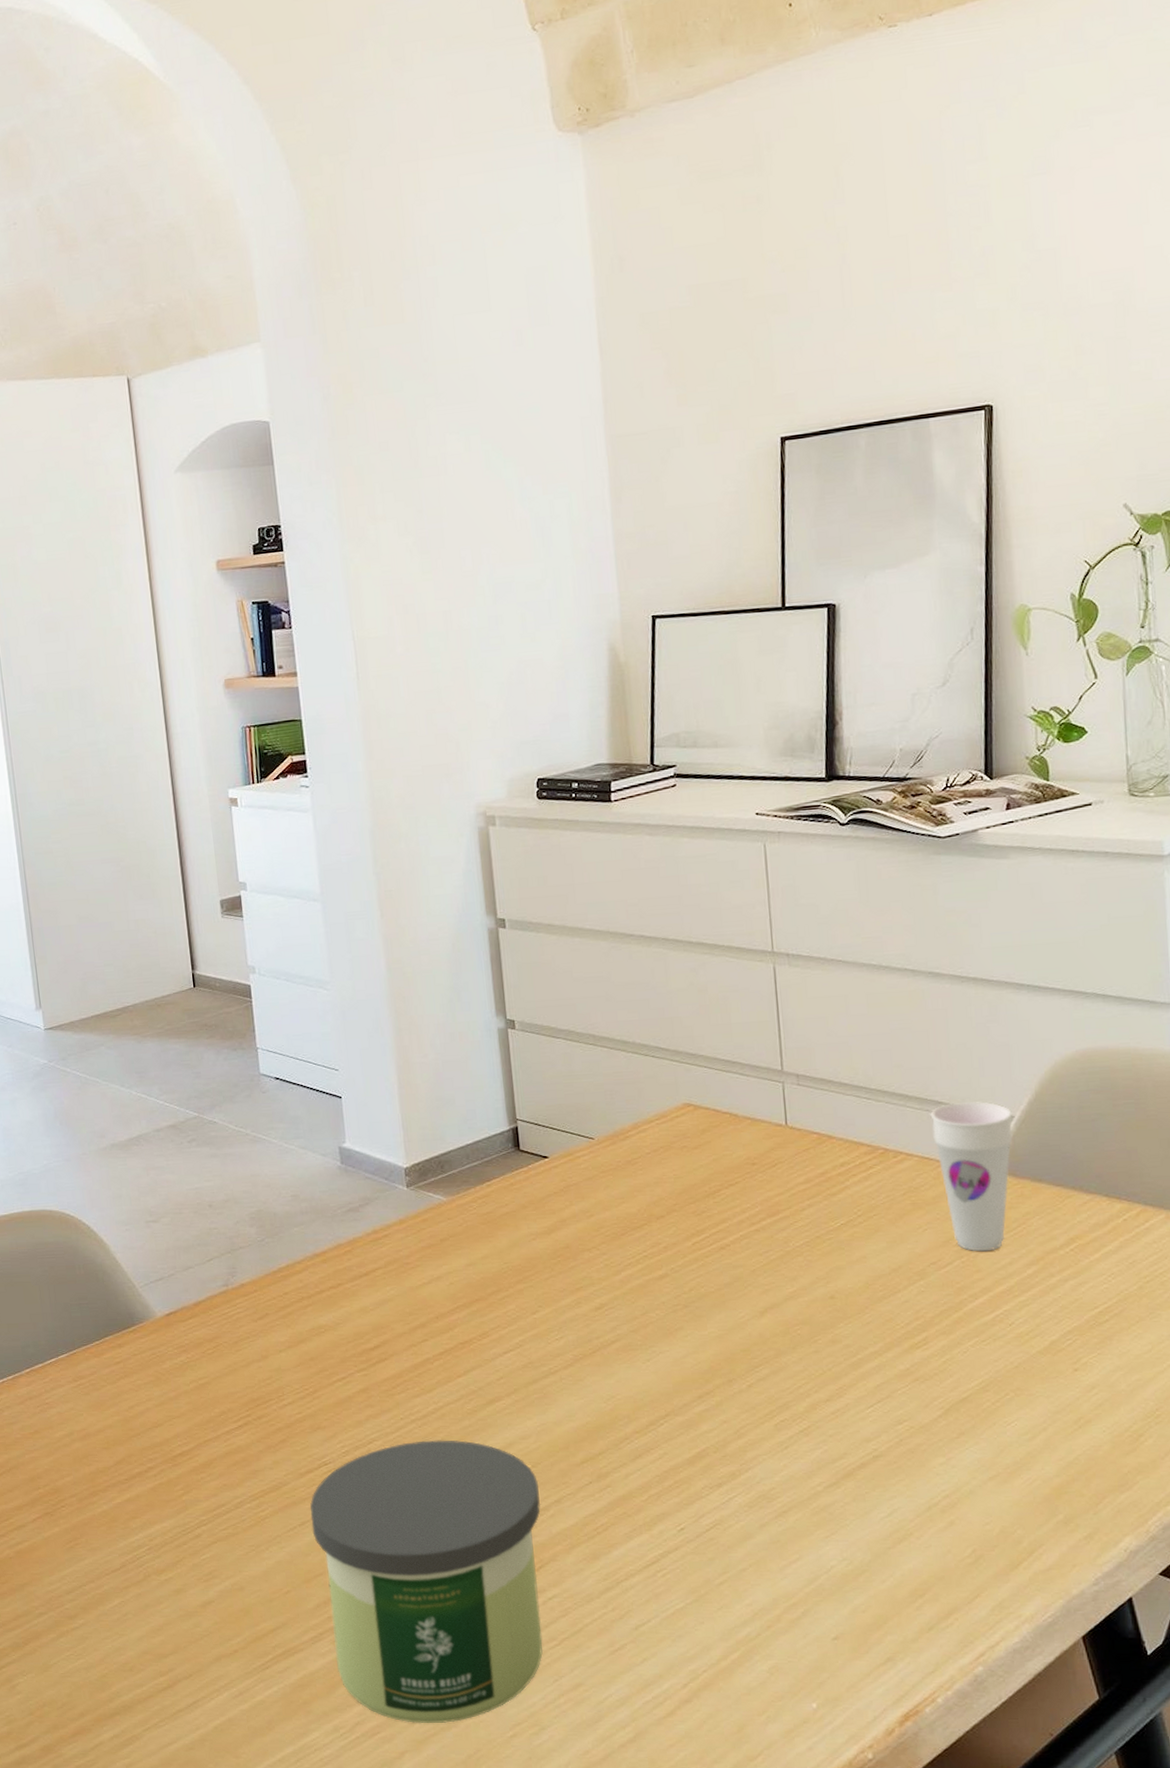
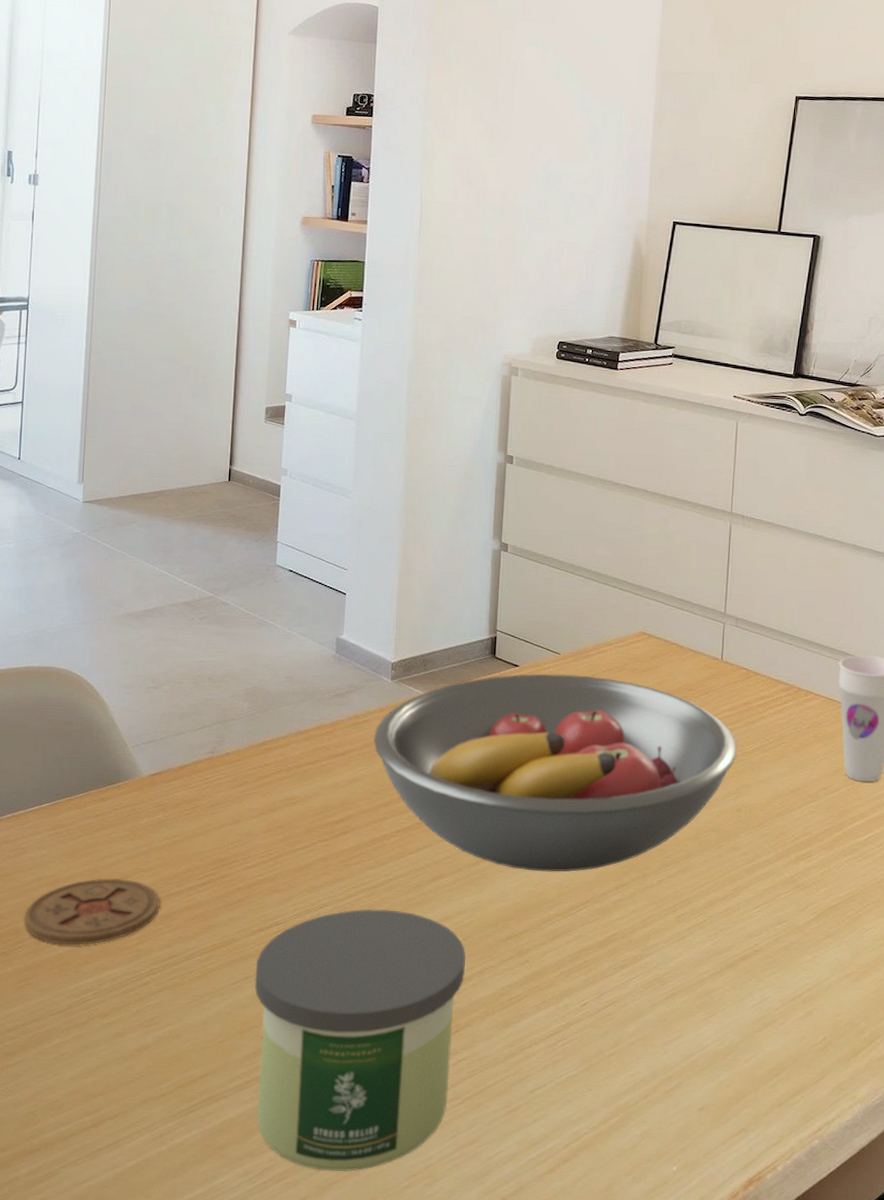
coaster: none [61,1427,199,1501] -> present [24,877,160,945]
fruit bowl: none [397,1159,821,1386] -> present [373,673,738,872]

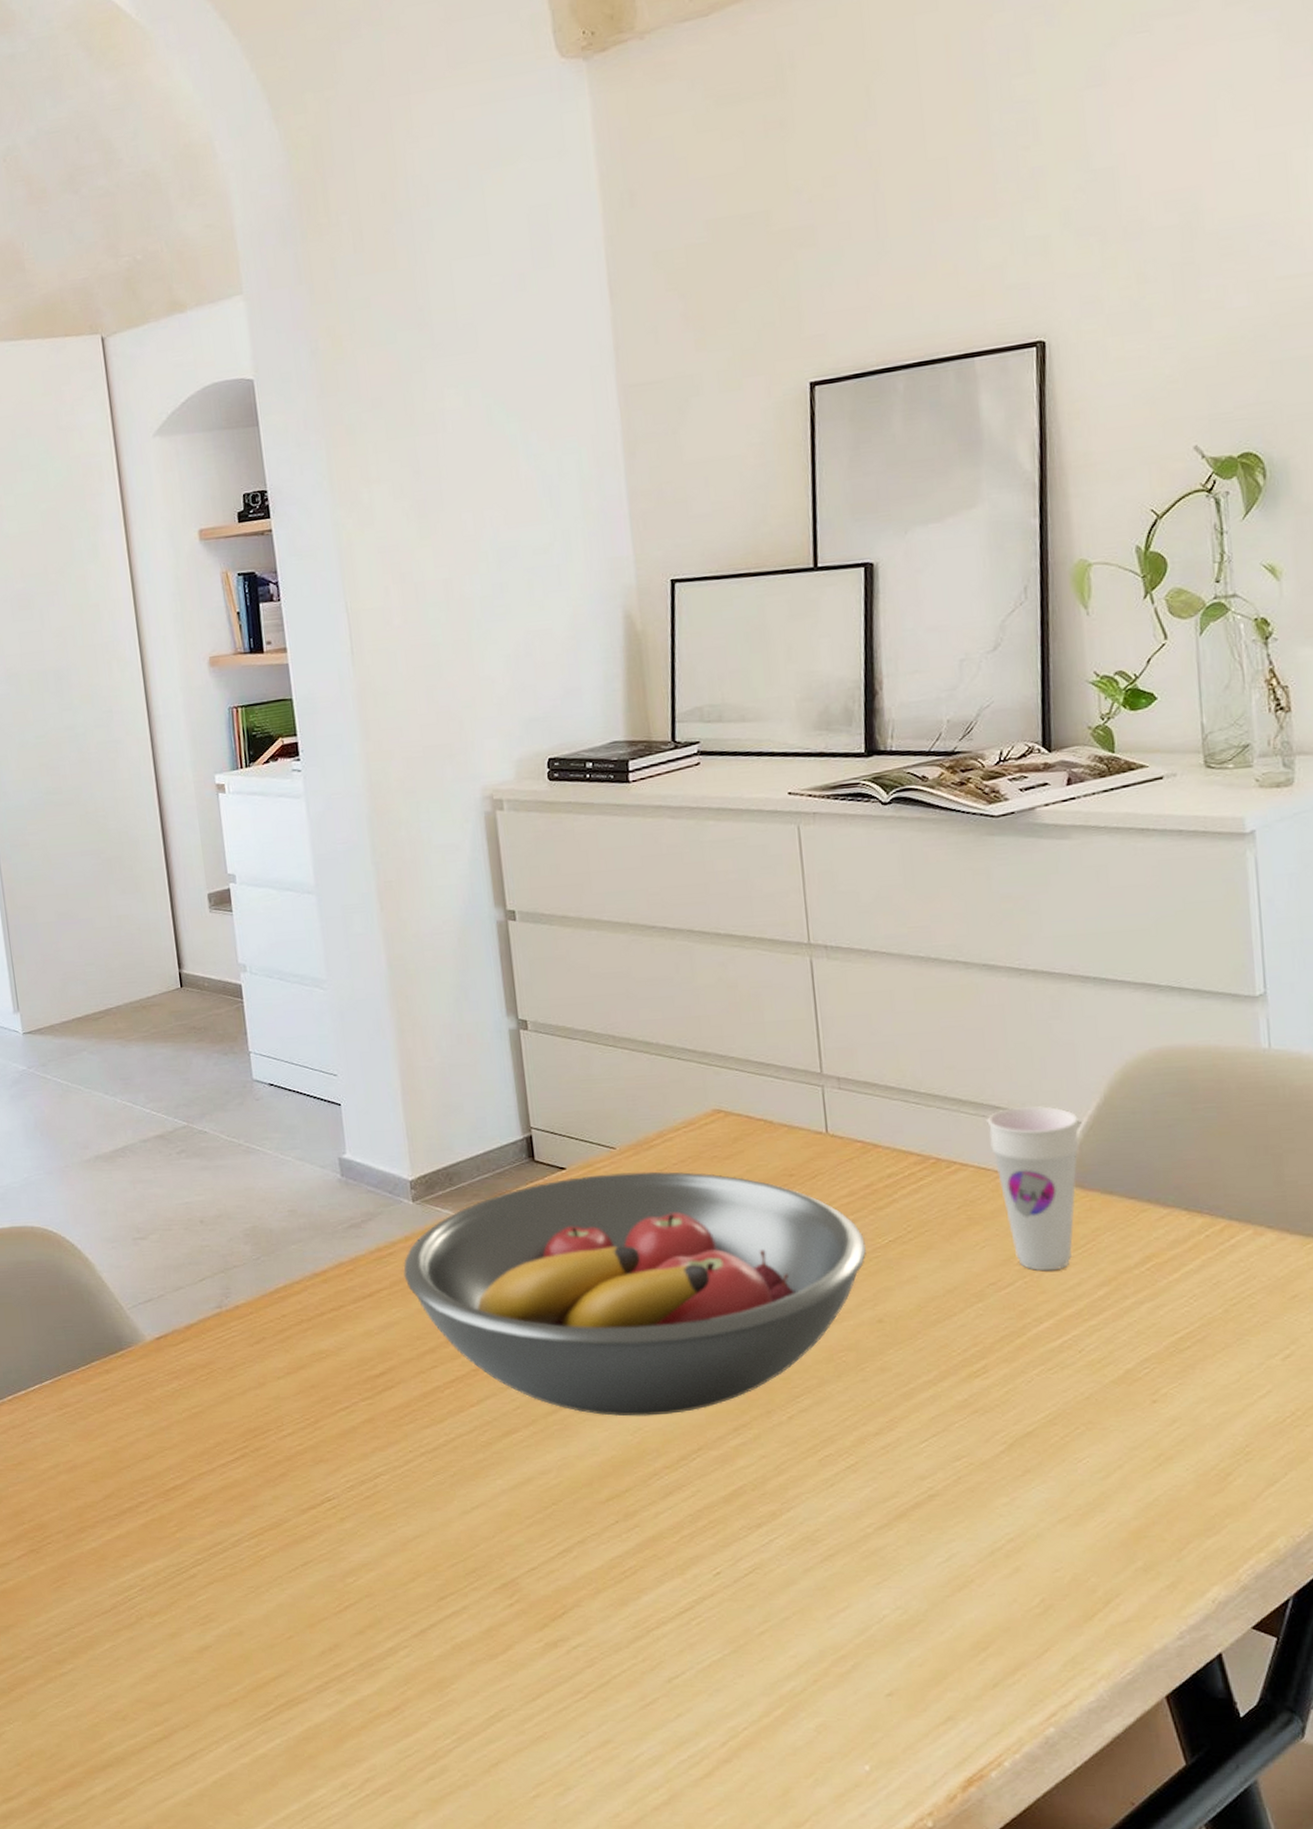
coaster: present [24,877,160,945] -> none [47,1458,193,1538]
candle: present [254,909,466,1172] -> none [313,1474,568,1782]

